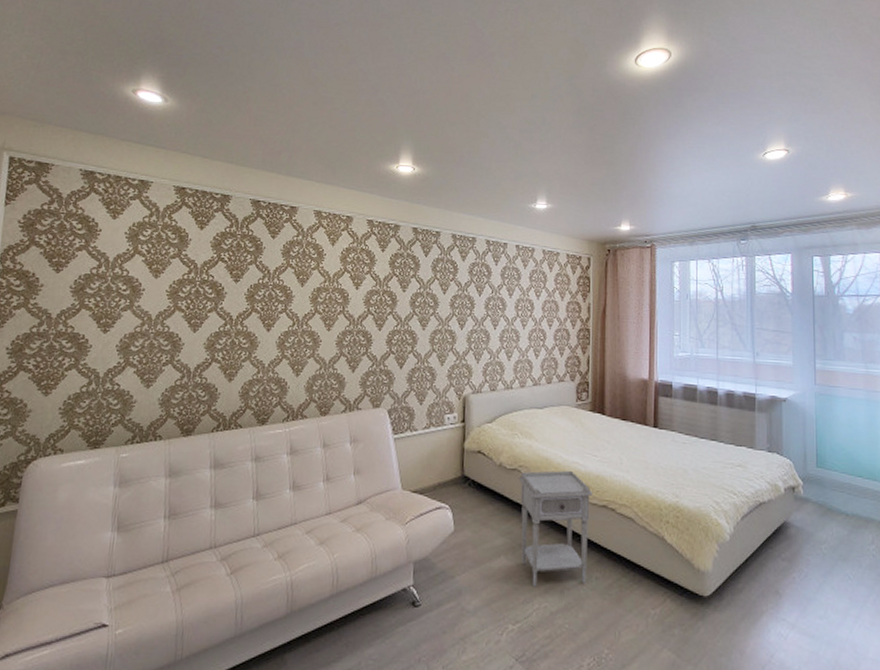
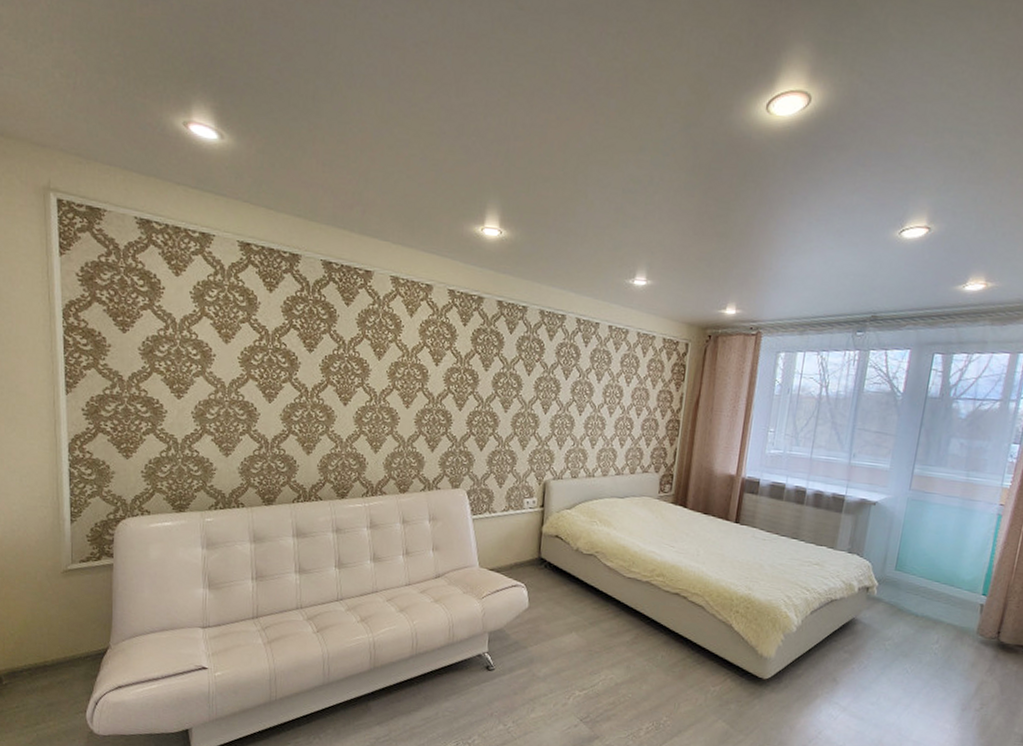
nightstand: present [518,470,593,587] -> none [592,557,667,661]

